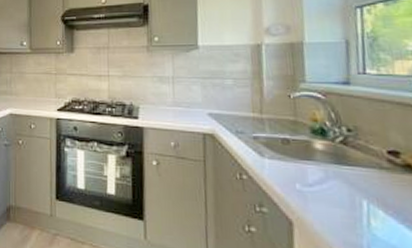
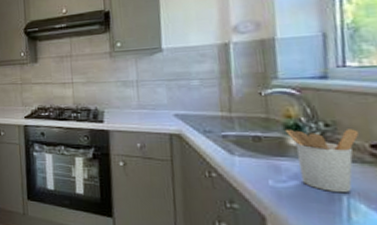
utensil holder: none [311,132,378,199] -> present [284,129,360,193]

